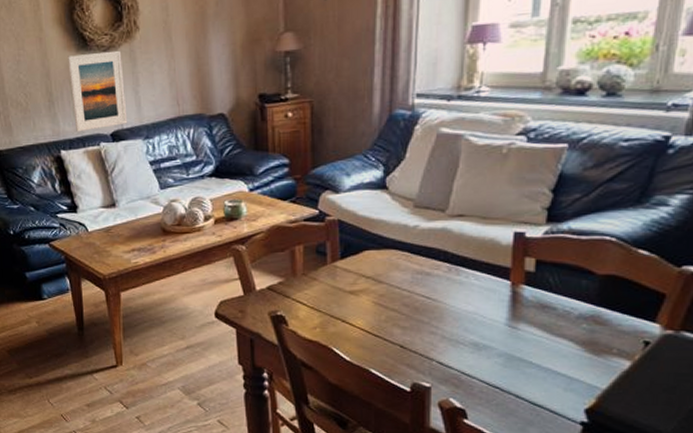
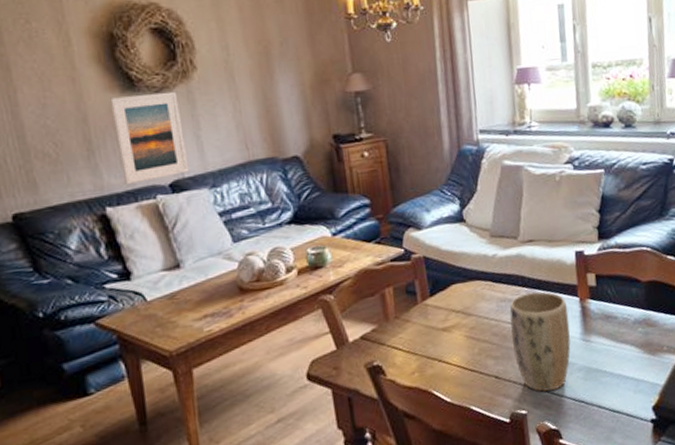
plant pot: none [423,269,495,371] -> present [509,291,571,392]

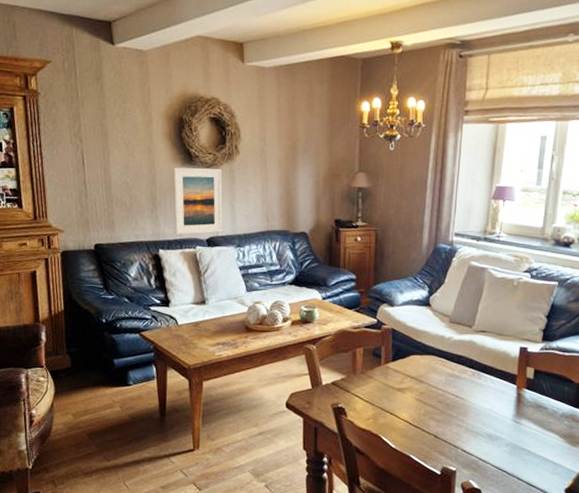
plant pot: present [509,291,571,392] -> none [453,374,505,457]

